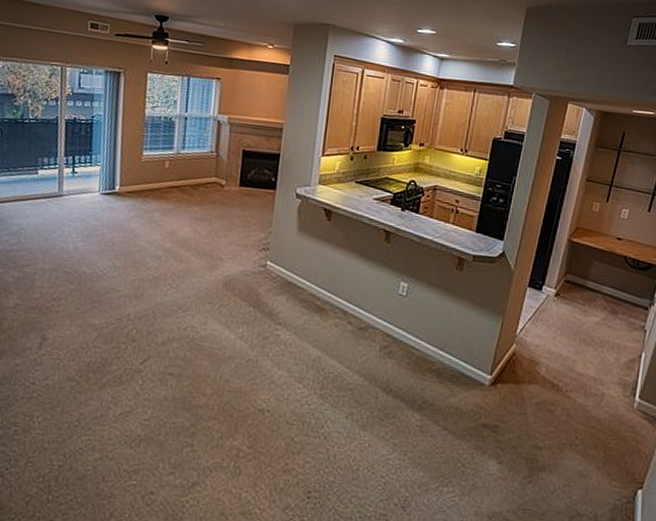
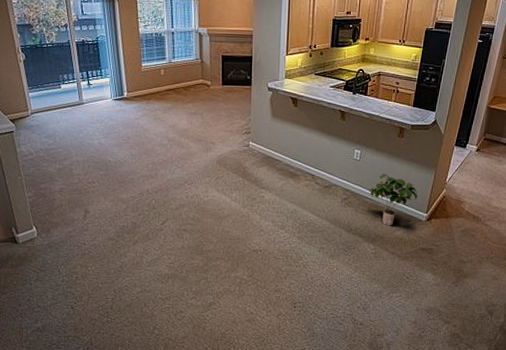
potted plant: none [417,317,479,389] -> present [369,174,417,226]

